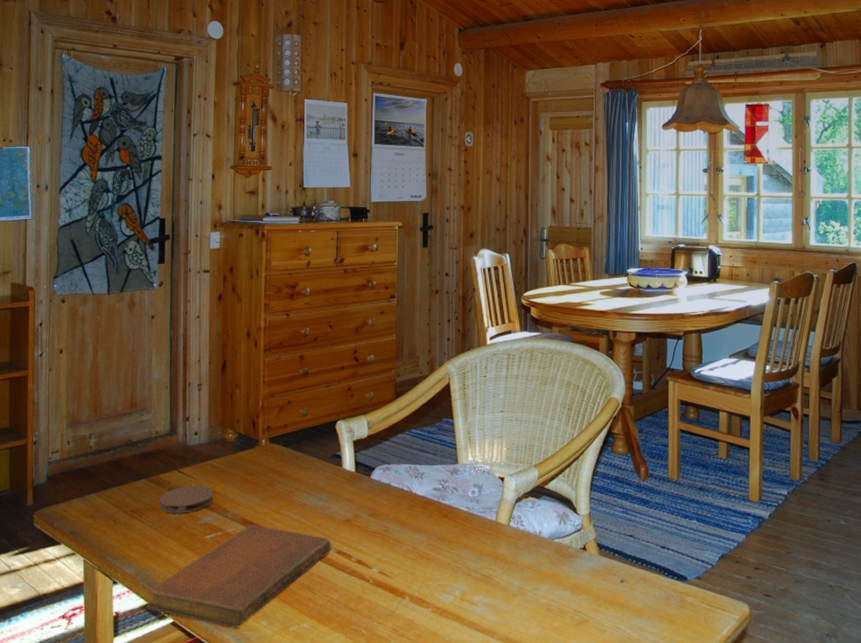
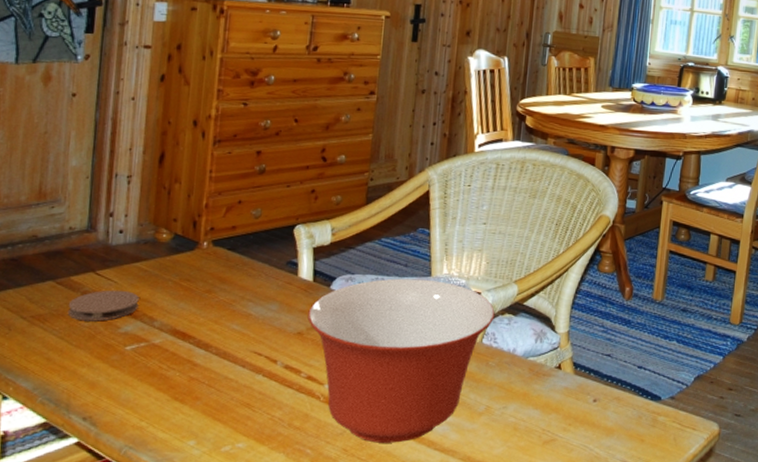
notebook: present [146,525,332,628] -> none [43,335,279,448]
mixing bowl: none [353,466,519,624] -> present [307,278,495,443]

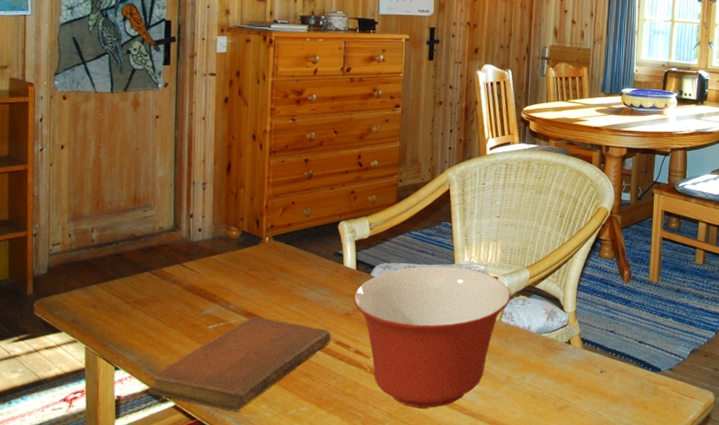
notebook: none [43,335,279,448] -> present [147,316,332,411]
coaster: present [67,290,139,321] -> none [161,279,217,305]

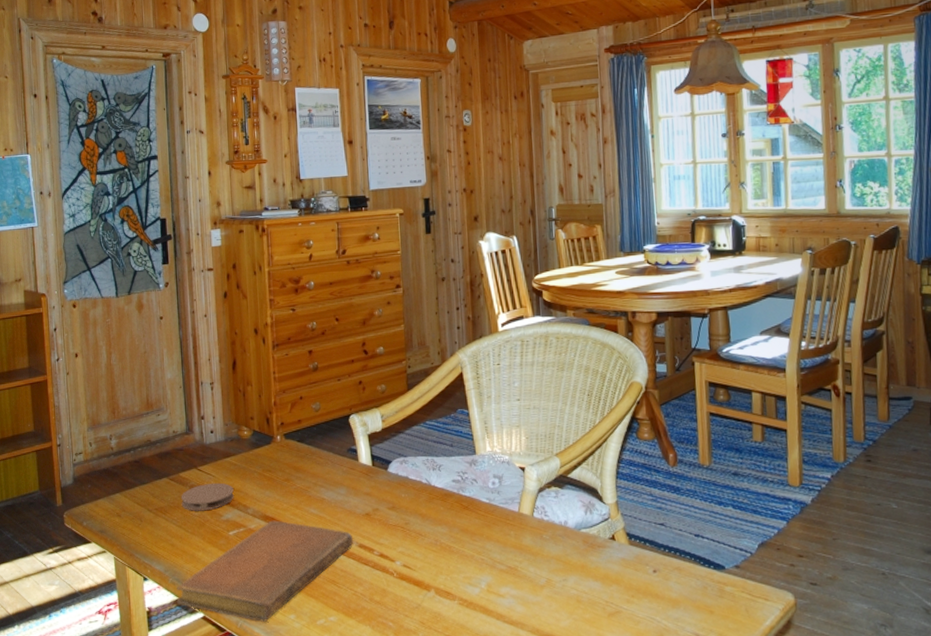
coaster: none [161,279,217,305] -> present [181,482,234,511]
mixing bowl: present [353,266,511,408] -> none [372,457,542,616]

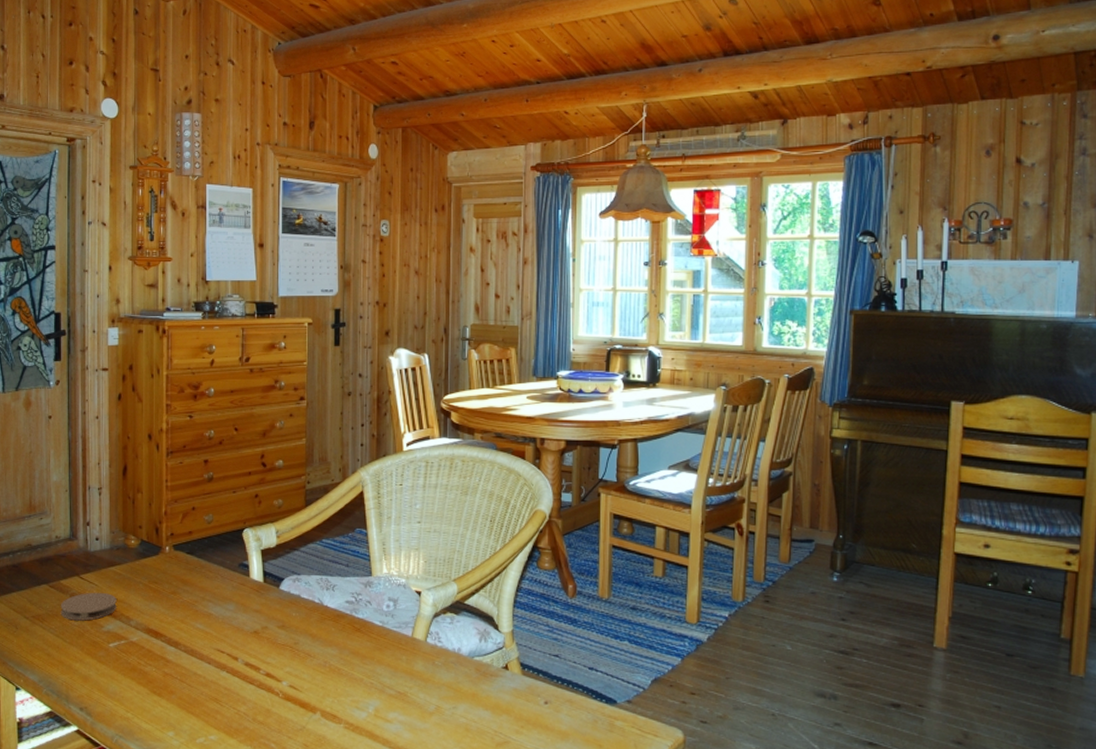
notebook: present [176,520,354,622] -> none [49,634,240,738]

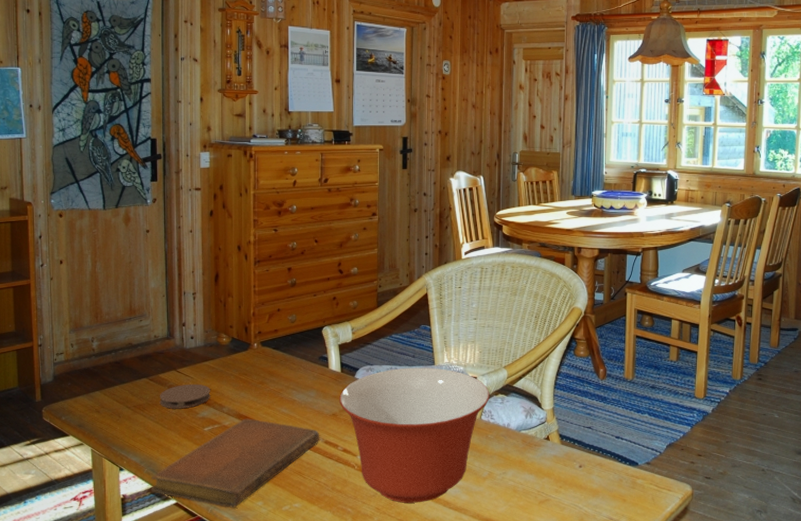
notebook: none [49,634,240,738] -> present [150,418,320,508]
mixing bowl: none [262,578,437,740] -> present [339,367,490,503]

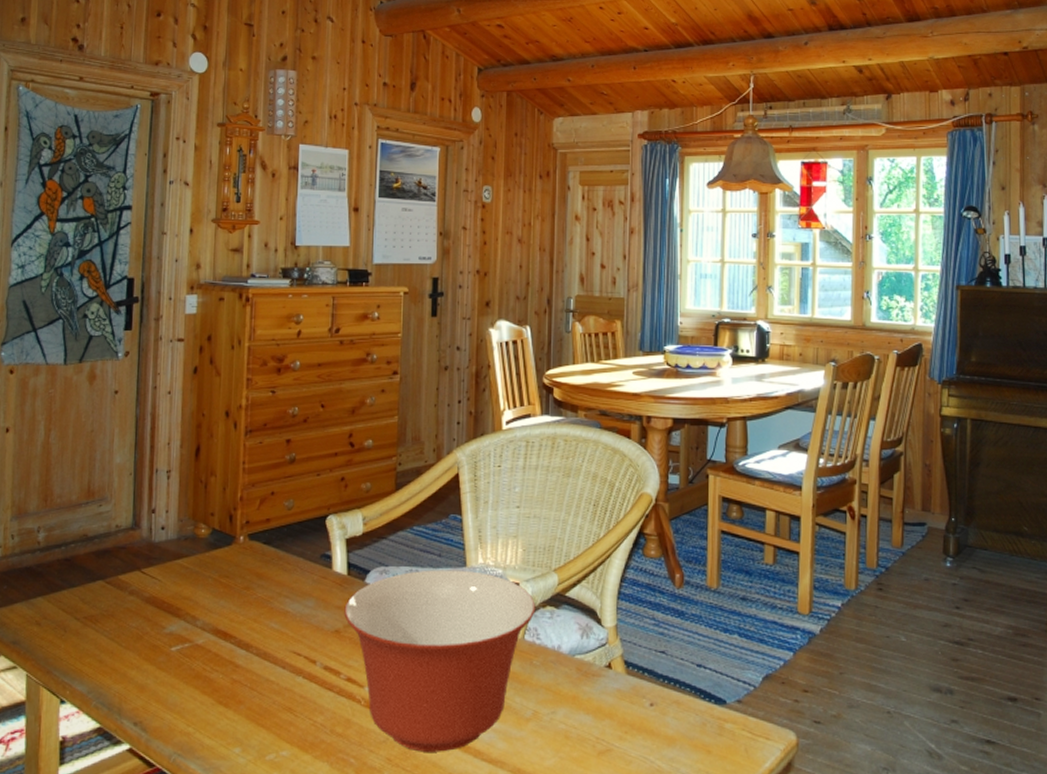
notebook: present [150,418,320,508] -> none [98,635,318,756]
coaster: present [159,384,210,409] -> none [116,588,182,622]

